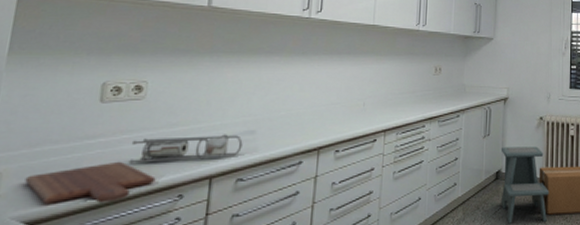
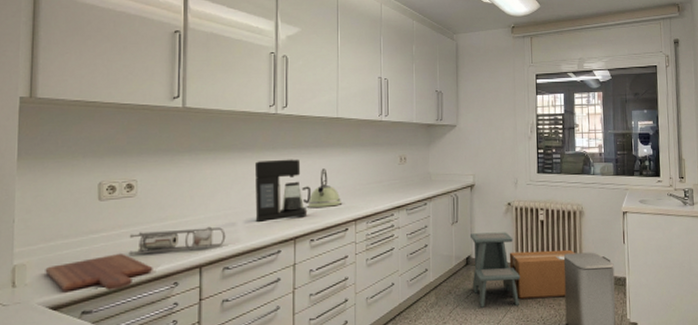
coffee maker: none [277,65,341,130] -> present [255,159,312,222]
kettle: none [335,76,372,118] -> present [308,168,341,209]

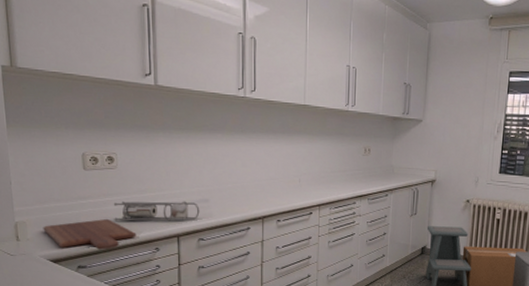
coffee maker: present [255,159,312,222] -> none [226,142,279,200]
kettle: present [308,168,341,209] -> none [275,154,306,192]

